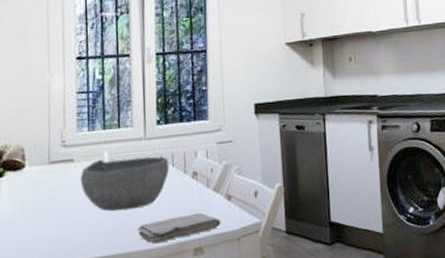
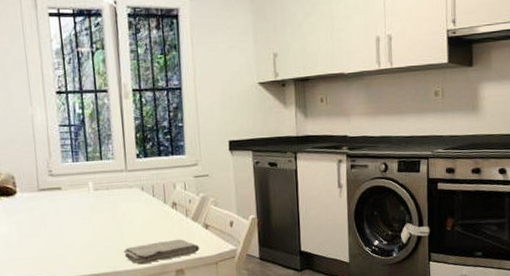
bowl: present [80,156,170,211] -> none [68,187,151,235]

